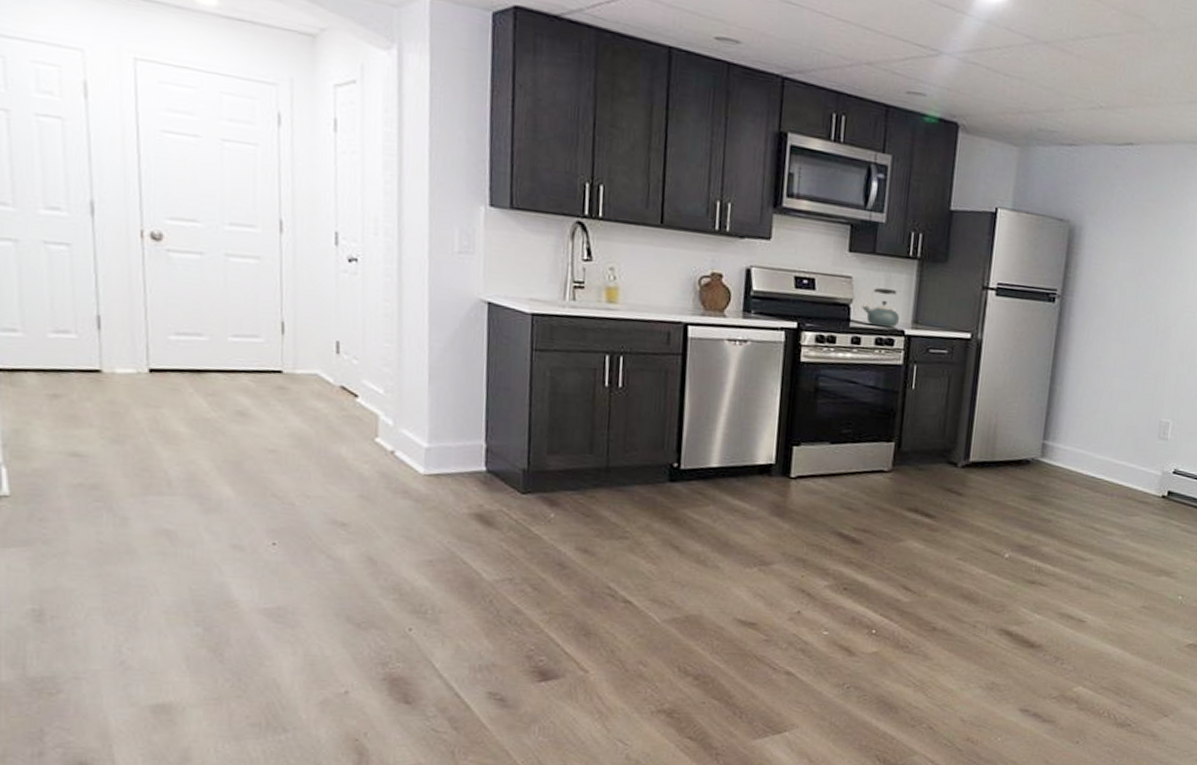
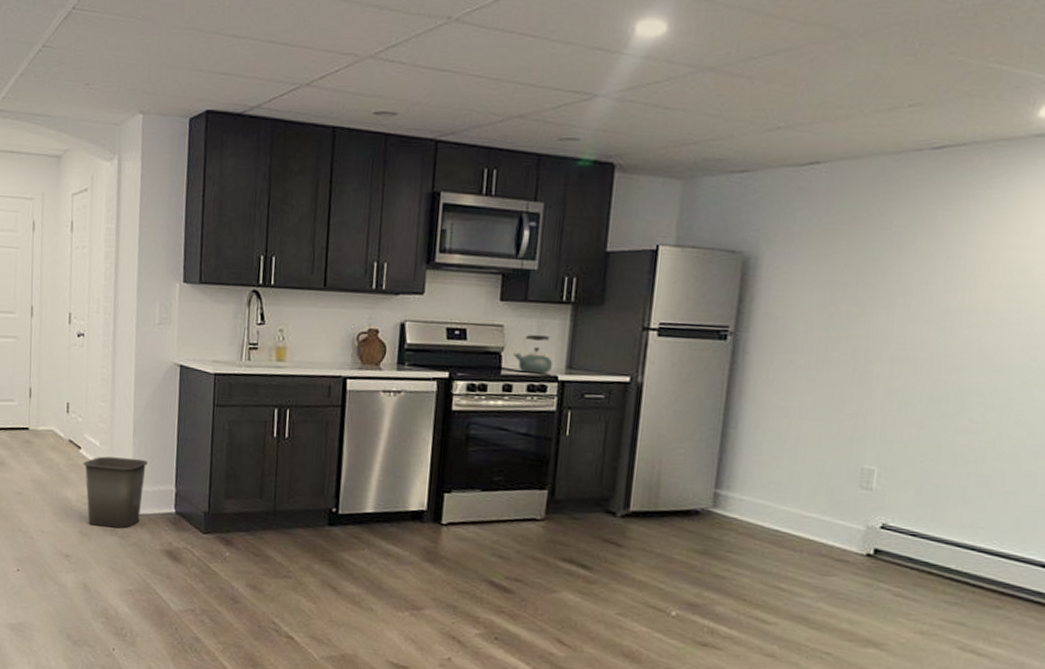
waste bin: none [361,406,449,491] -> present [83,456,148,529]

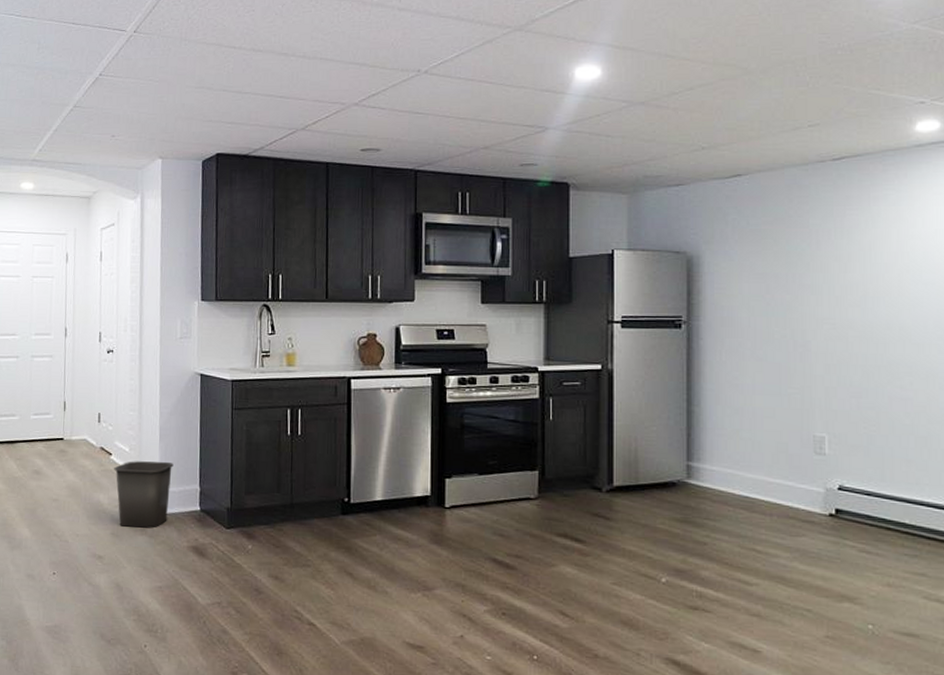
kettle: present [512,334,552,374] -> none [496,331,532,366]

